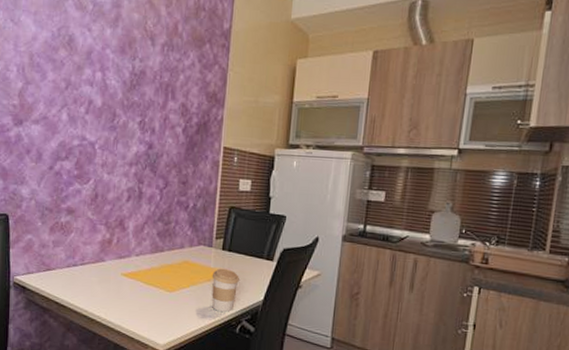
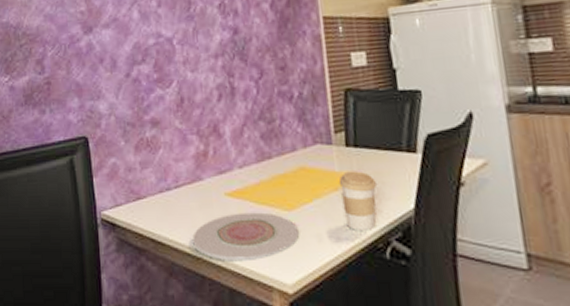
plate: none [90,289,176,326] -> present [192,212,300,262]

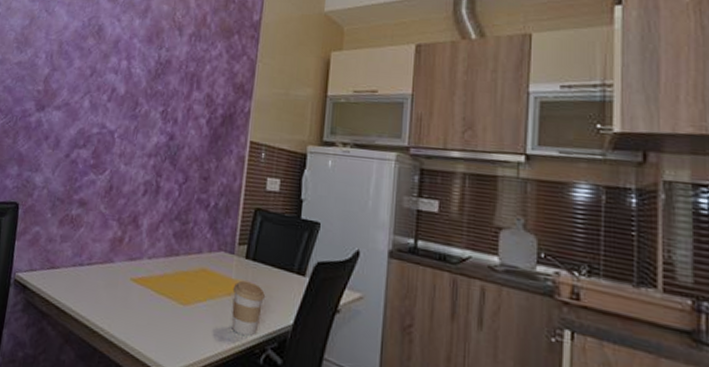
plate: present [192,212,300,262] -> none [92,298,189,344]

